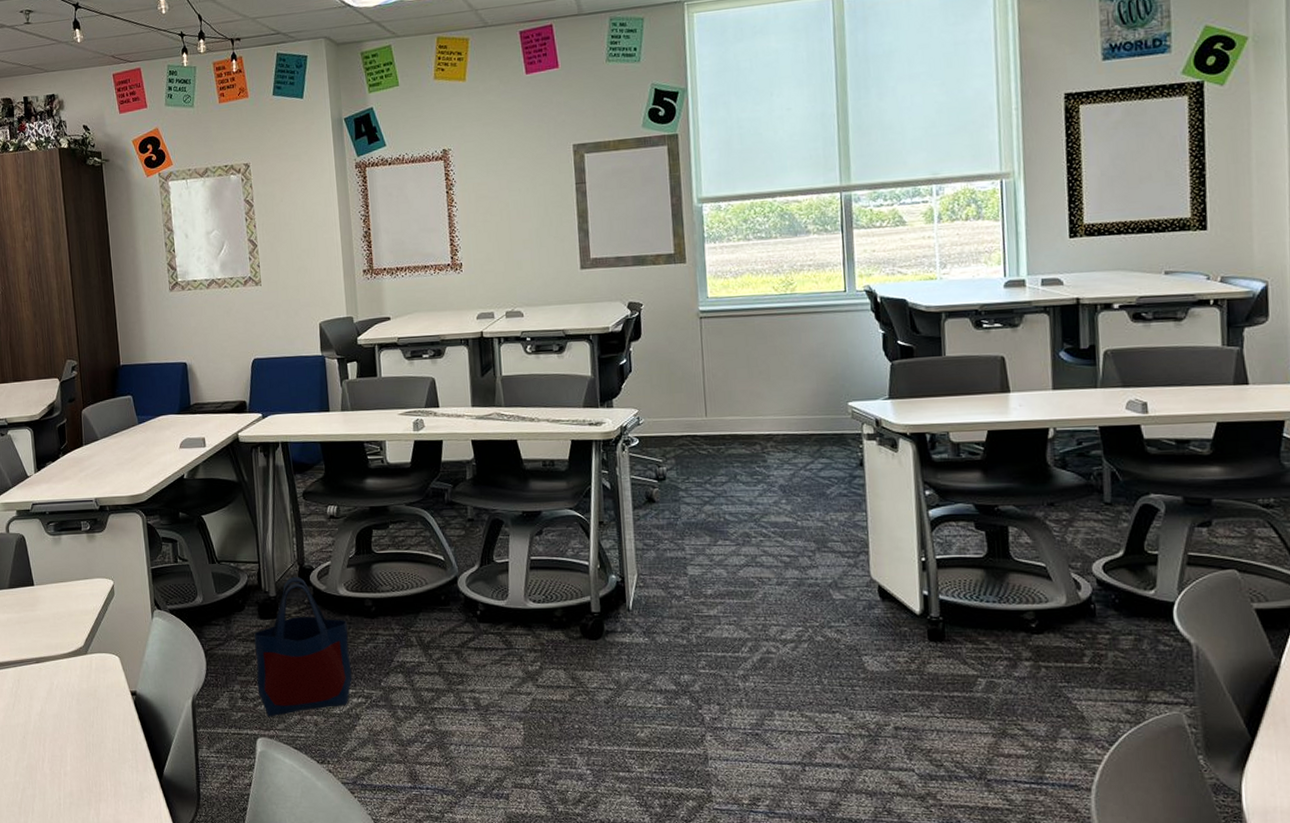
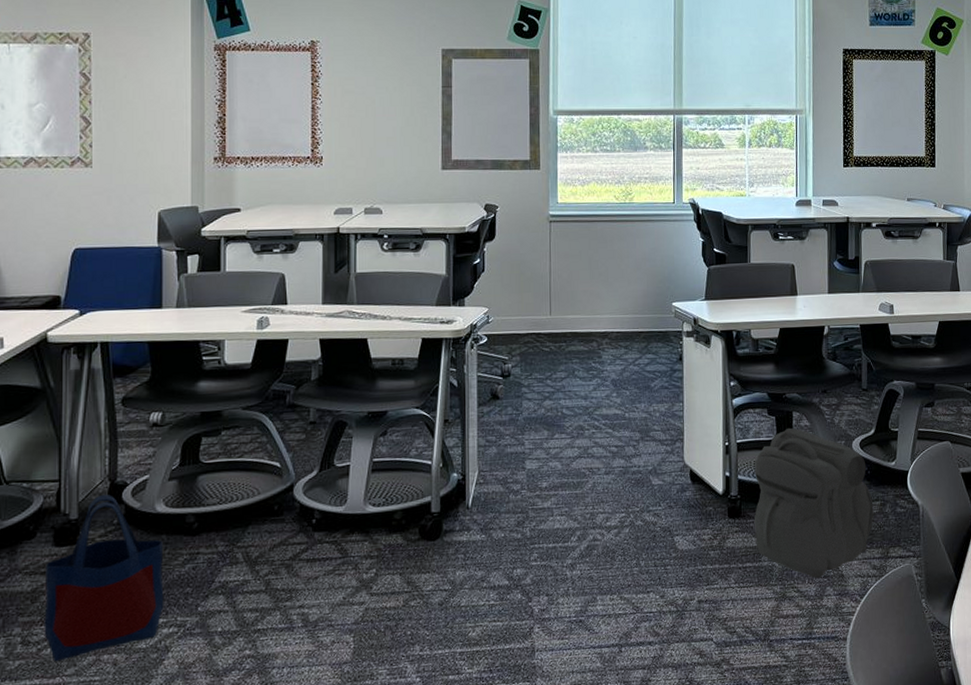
backpack: none [959,544,1126,718] -> present [754,427,874,579]

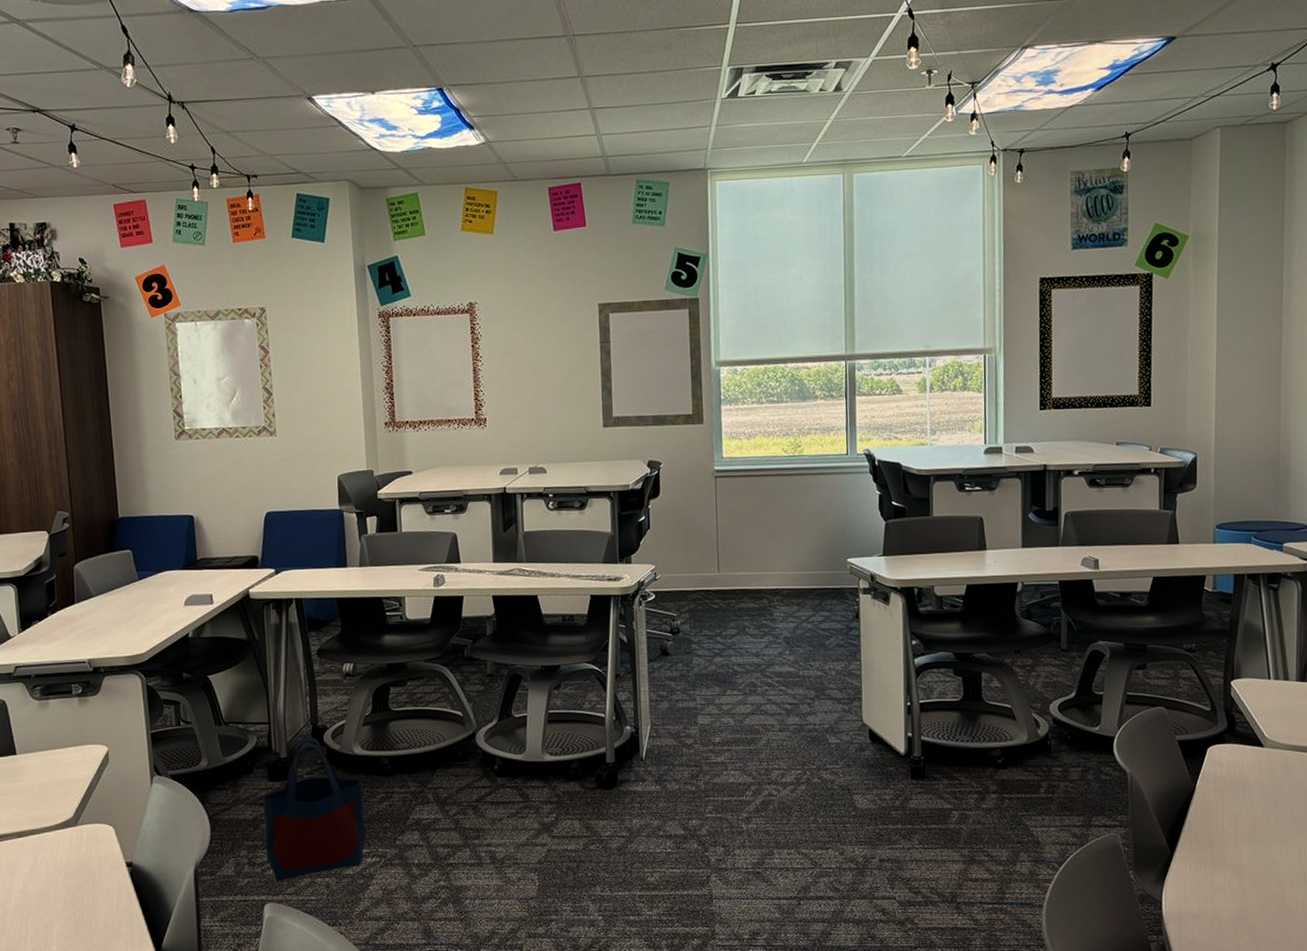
backpack: present [754,427,874,579] -> none [939,689,1074,844]

